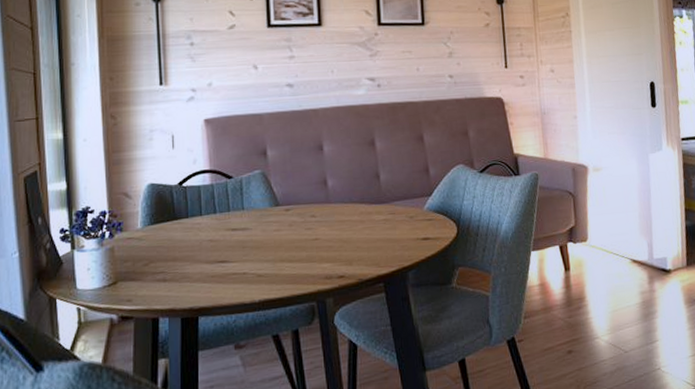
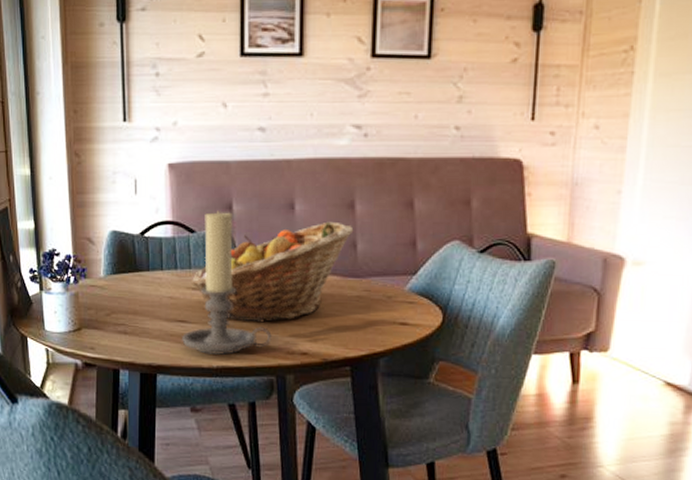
candle holder: none [222,157,310,290] -> present [181,211,272,355]
fruit basket: none [231,158,376,254] -> present [192,221,354,323]

